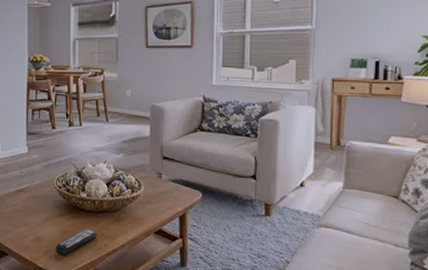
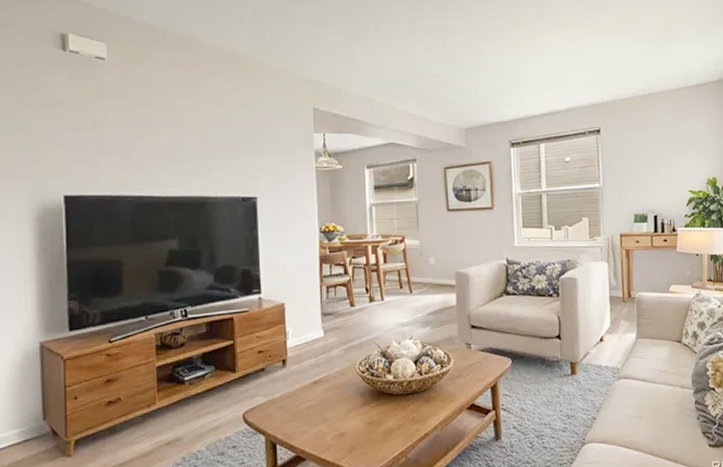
remote control: present [55,228,98,255] -> none [361,414,408,450]

